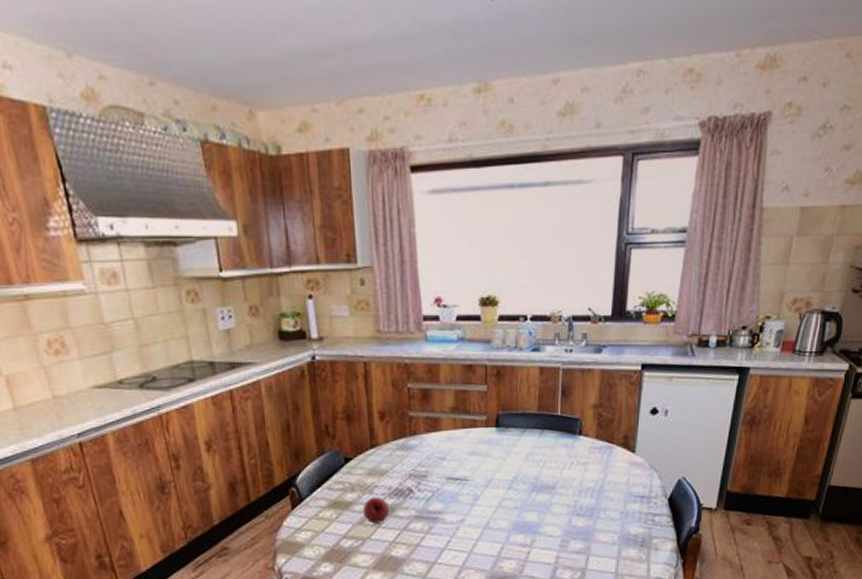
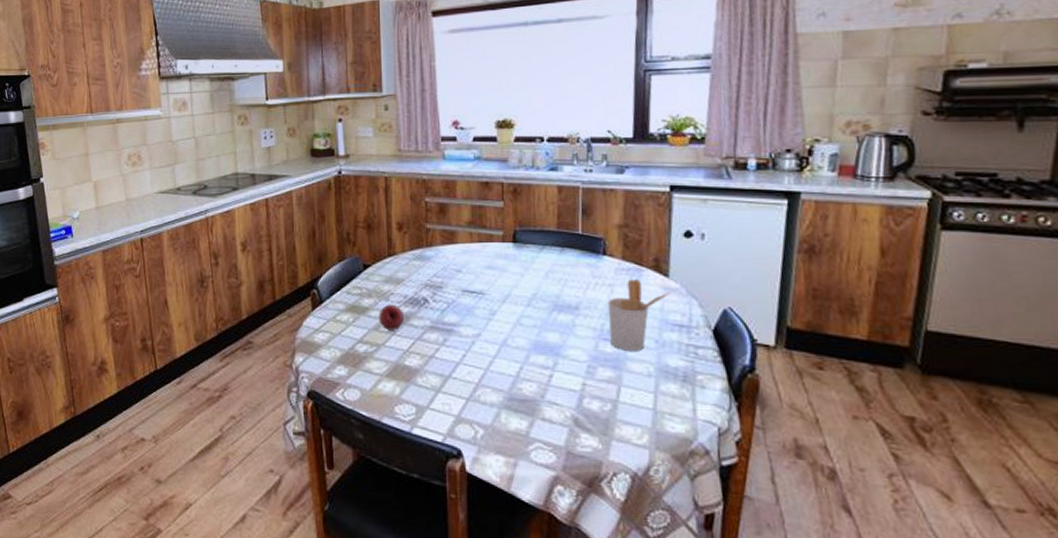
utensil holder: none [581,456,635,524] -> present [607,279,670,351]

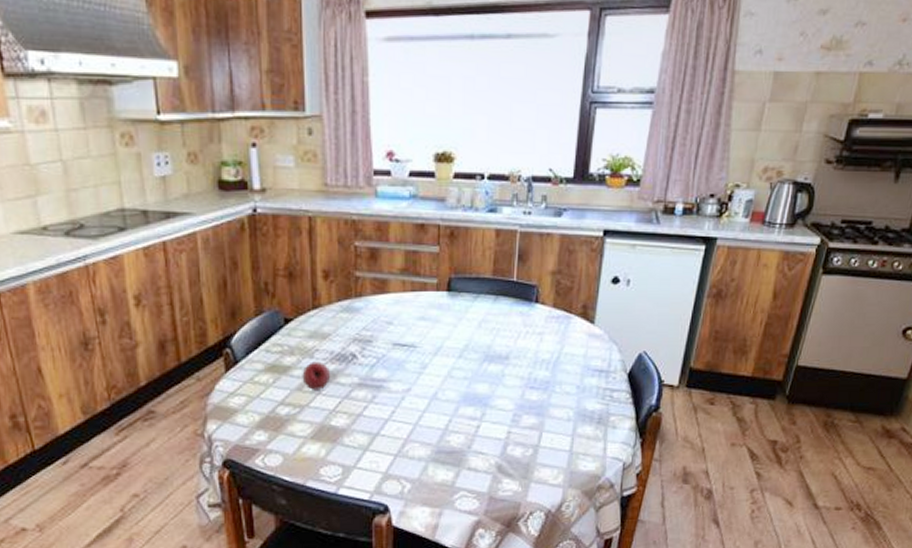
utensil holder: present [607,279,670,351] -> none [535,327,594,398]

